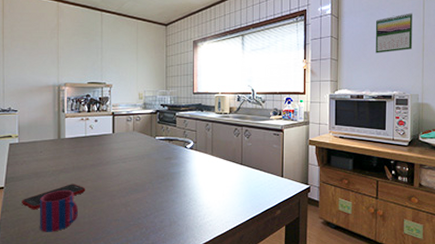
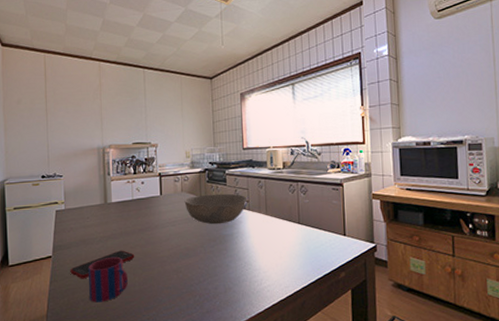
bowl: none [135,134,195,163] -> present [184,193,247,225]
calendar: present [375,12,413,53] -> none [439,47,483,95]

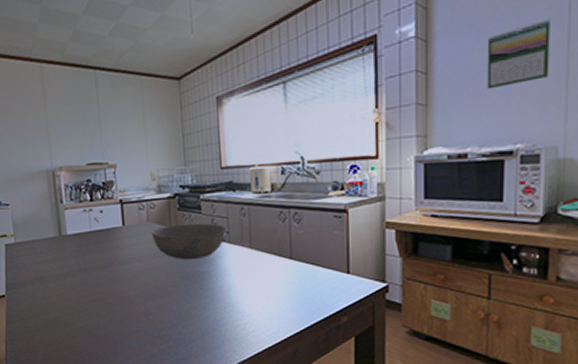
cell phone: present [70,250,135,279] -> none [26,289,97,321]
mug: present [87,256,129,303] -> none [45,296,92,346]
calendar: none [439,47,483,95] -> present [487,19,550,89]

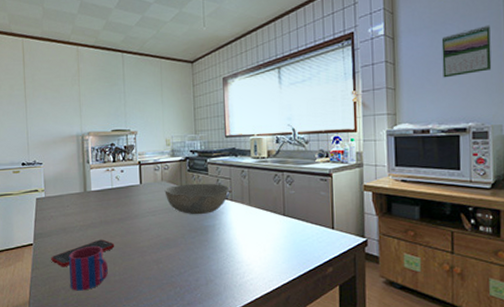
cell phone: none [26,289,97,321] -> present [51,239,115,267]
mug: none [45,296,92,346] -> present [68,245,109,291]

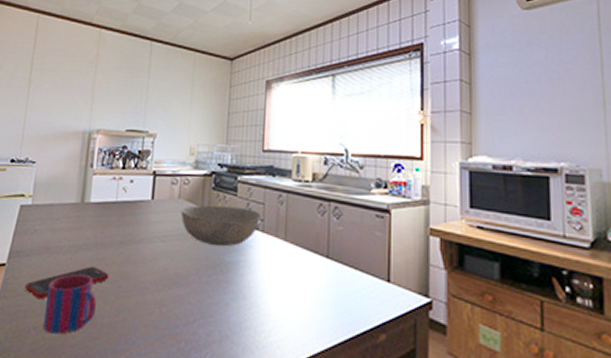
calendar: present [441,25,492,78] -> none [526,49,587,106]

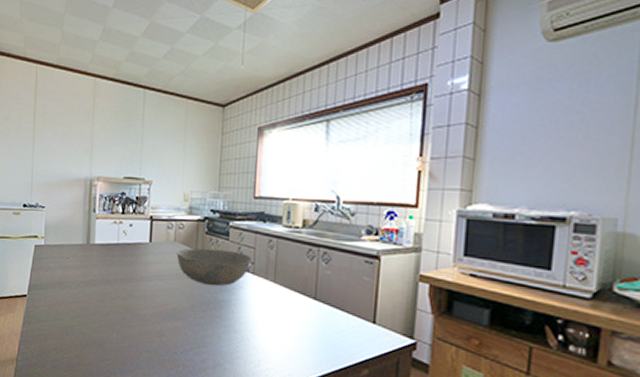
cell phone: present [25,266,109,300] -> none [44,299,115,326]
mug: present [43,273,97,335] -> none [62,305,106,355]

